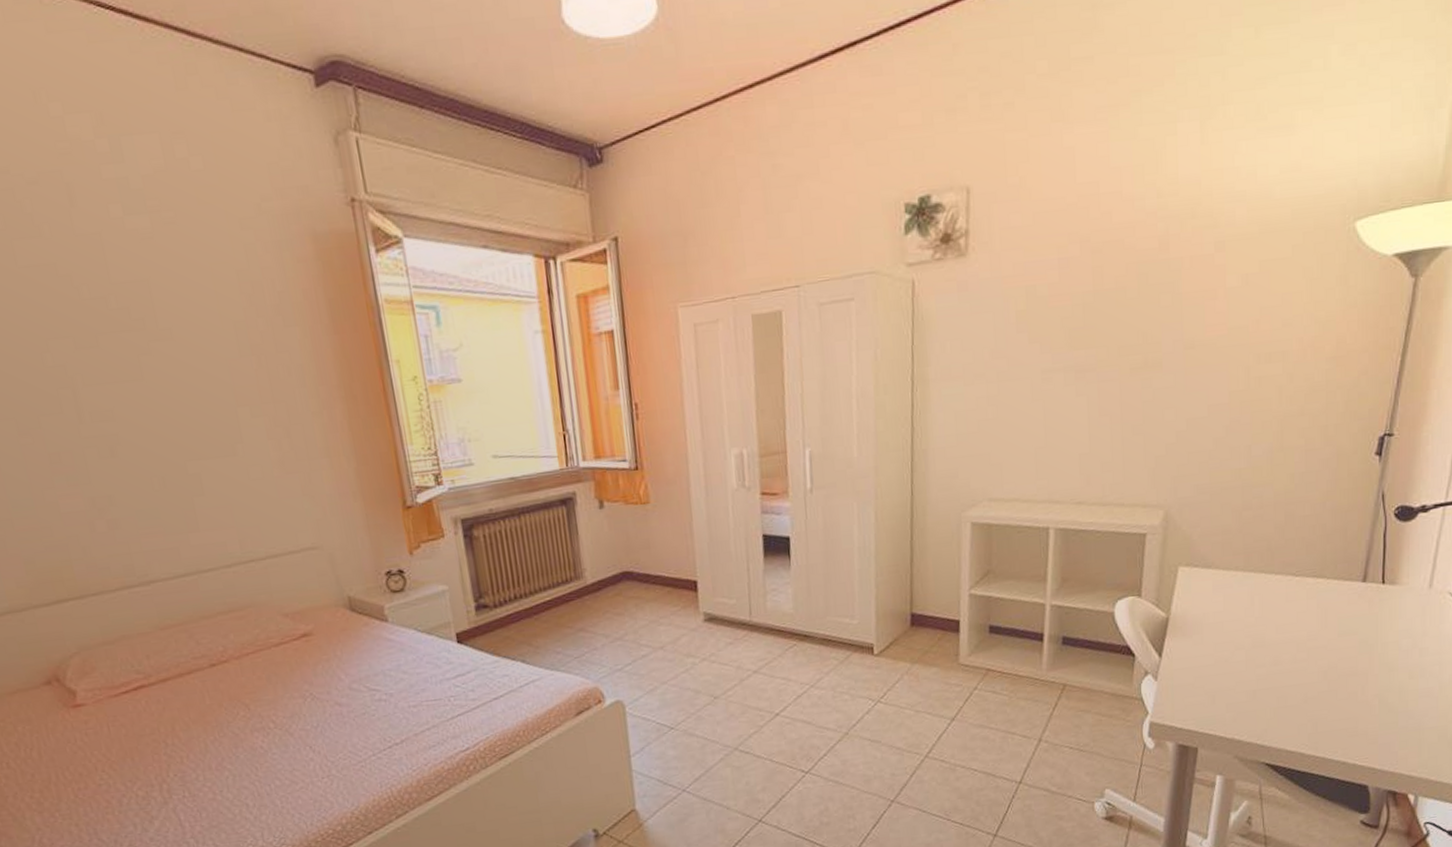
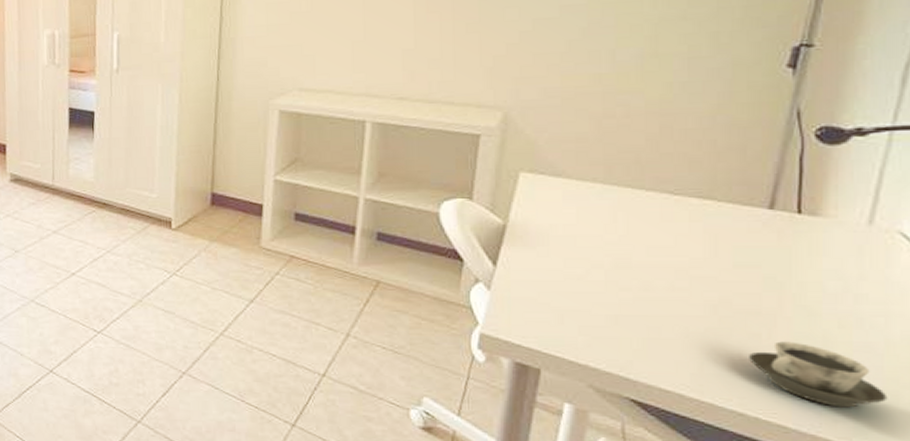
cup: none [1348,695,1440,746] -> present [747,341,888,408]

